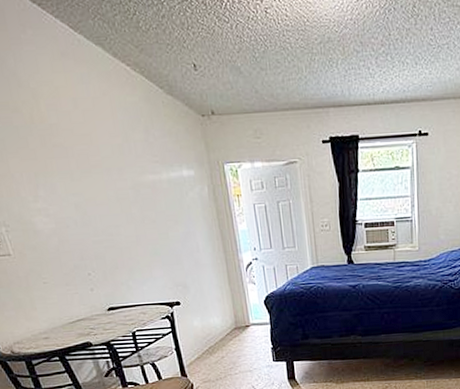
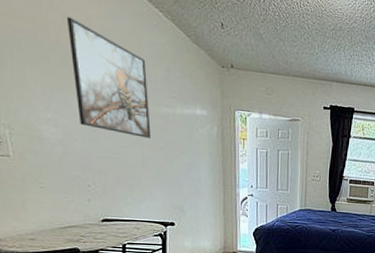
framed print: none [36,93,142,213] -> present [66,17,152,138]

